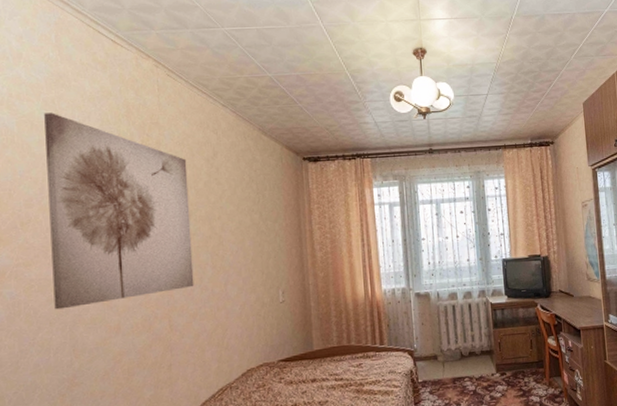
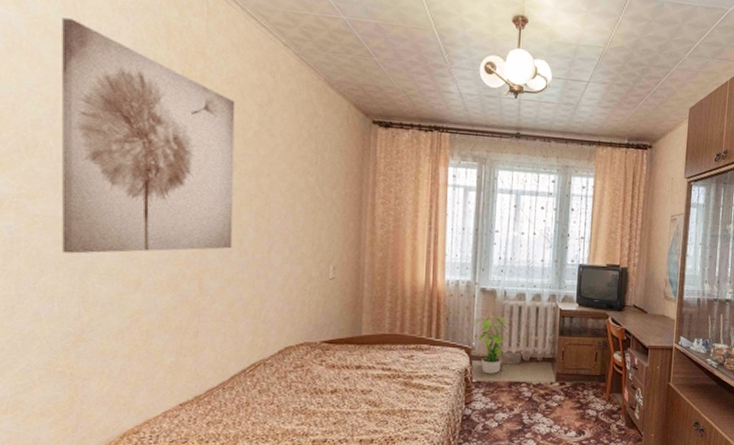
potted plant: none [412,317,447,373] -> present [472,316,507,374]

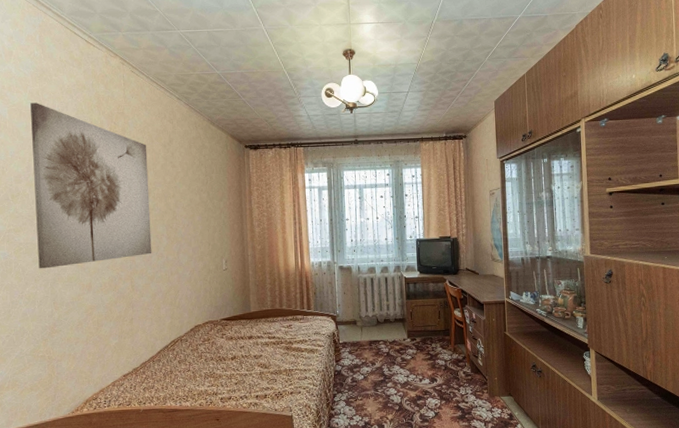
potted plant: present [472,316,507,374] -> none [335,288,365,336]

